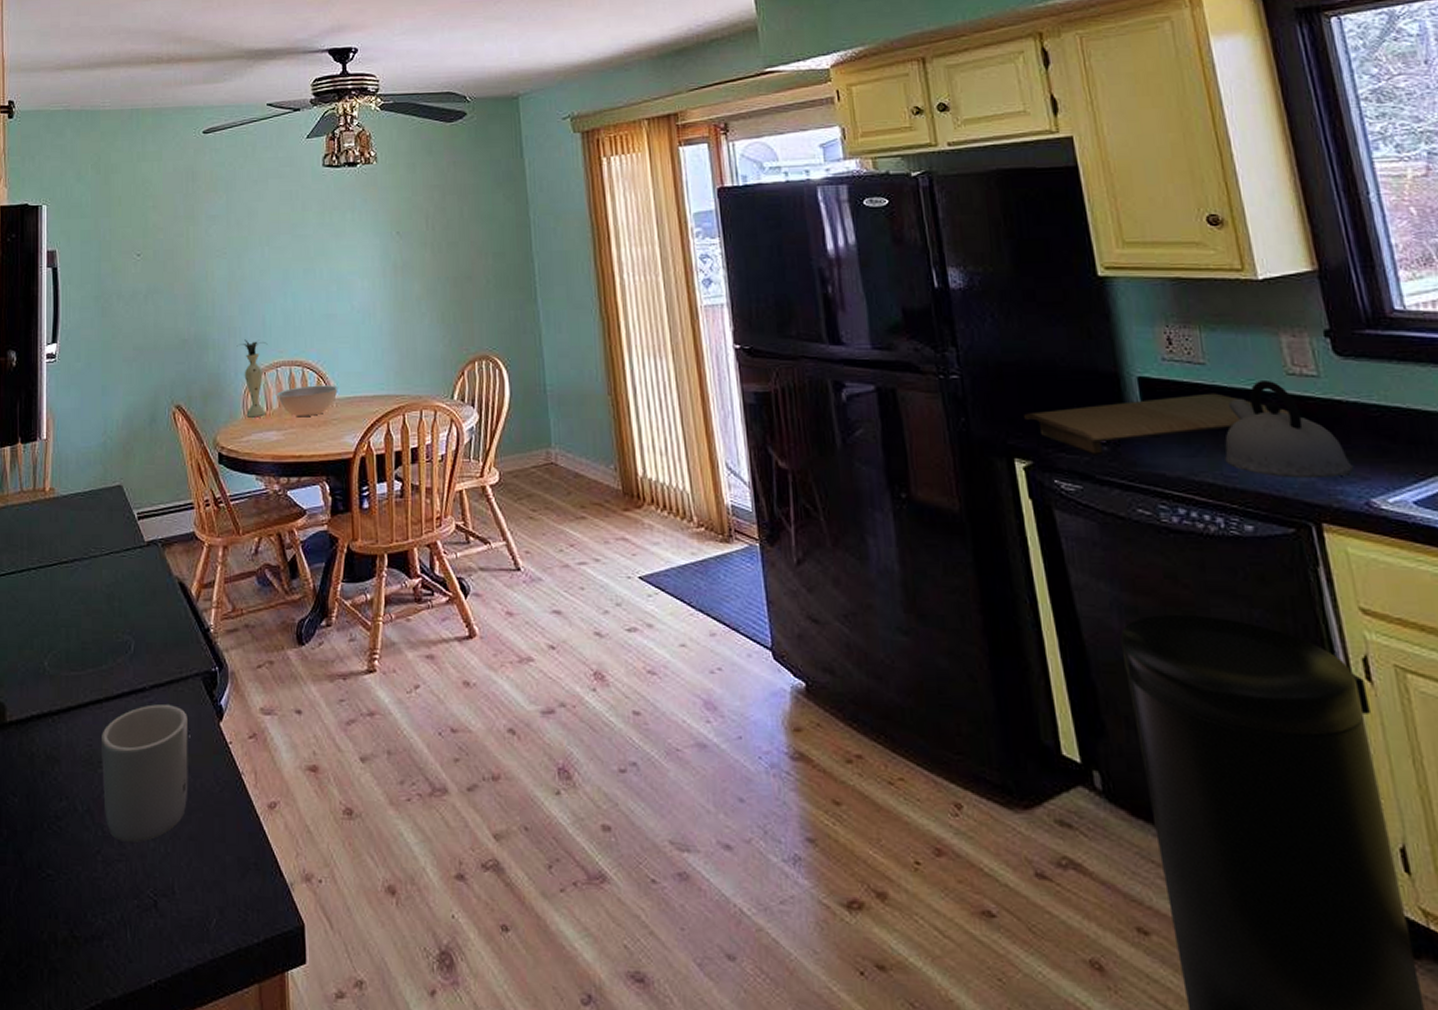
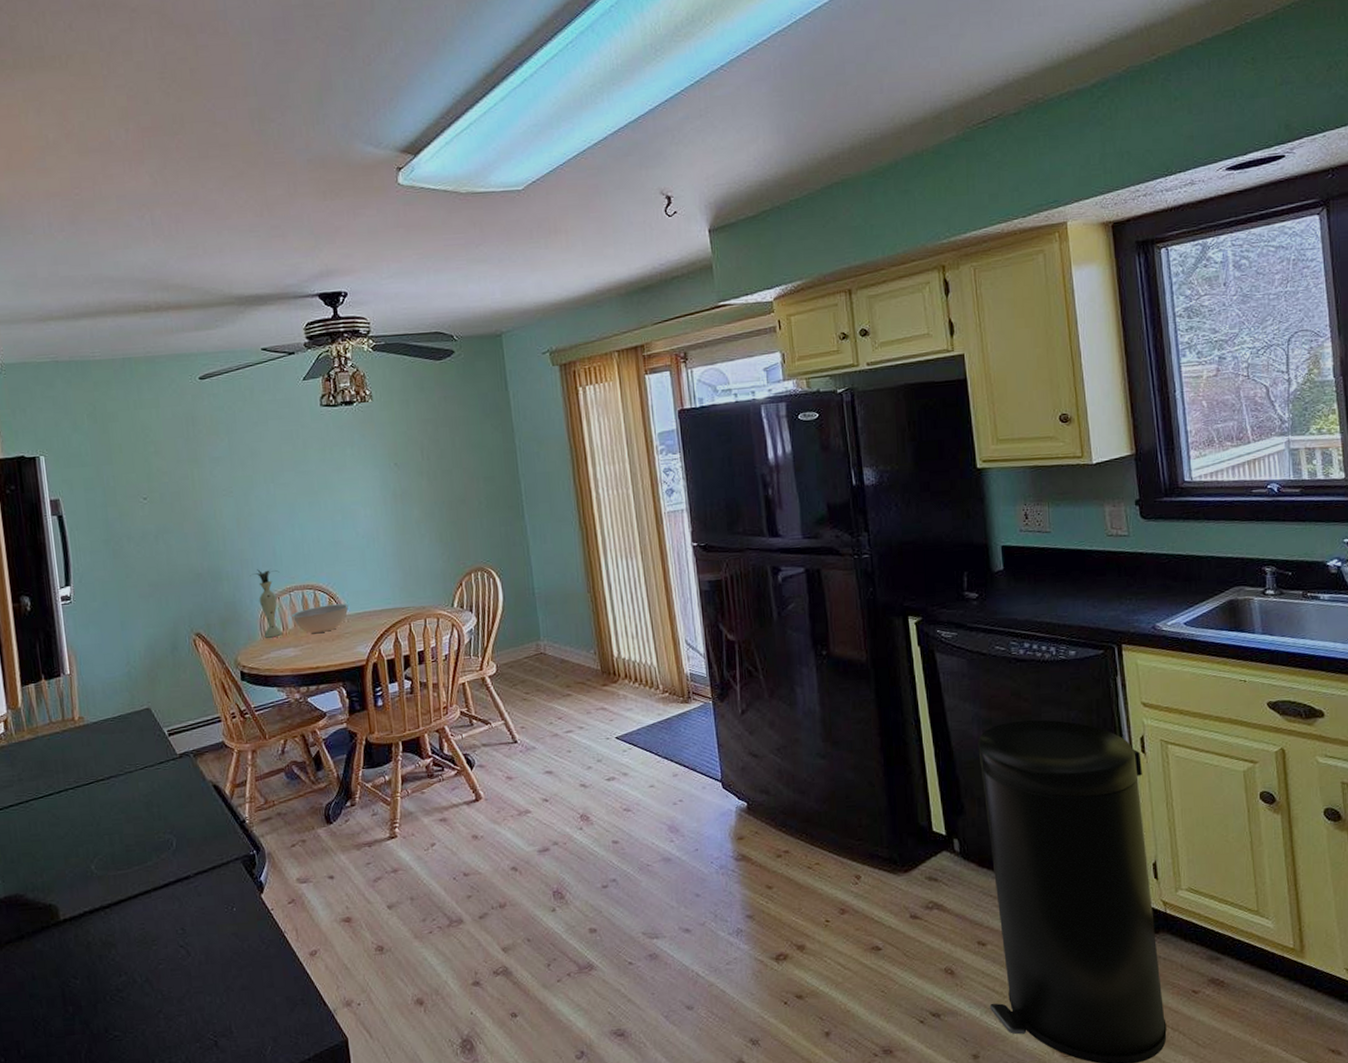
mug: present [102,703,188,842] -> none [153,885,238,1000]
cutting board: present [1024,393,1290,456] -> none [917,554,1107,609]
kettle: present [1225,381,1353,479] -> none [1059,541,1146,614]

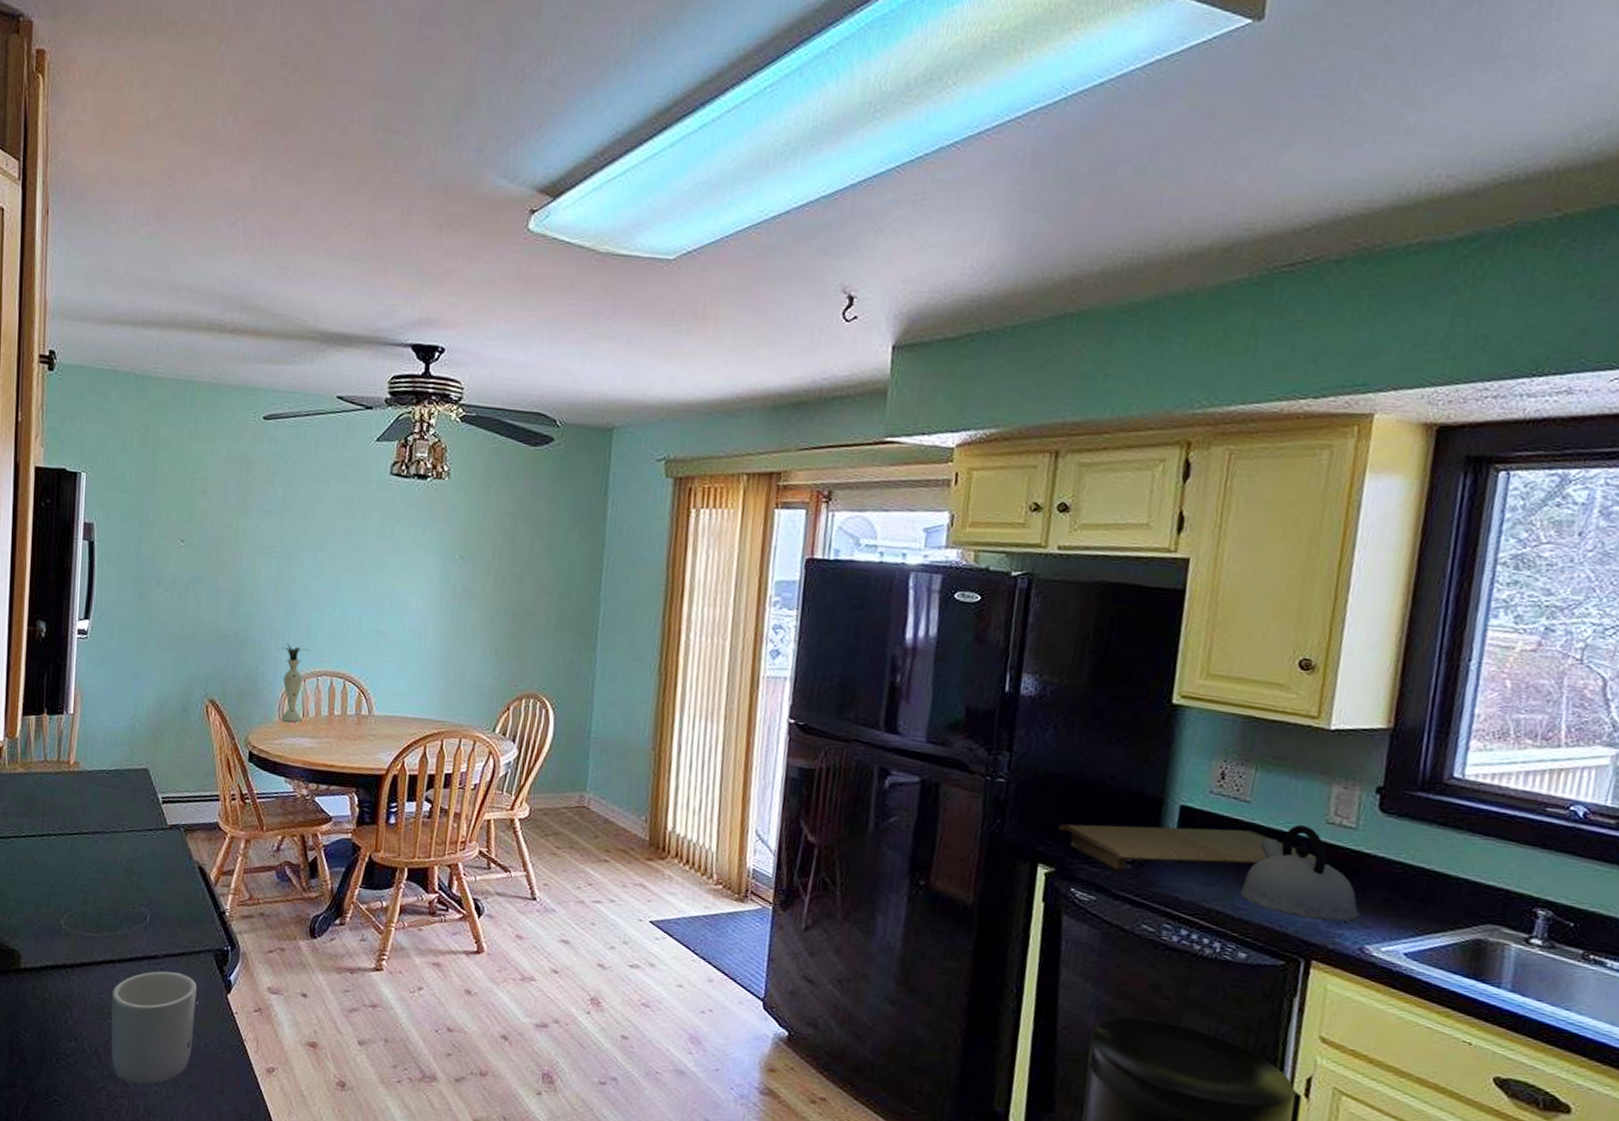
mug: none [153,885,238,1000] -> present [111,970,197,1085]
bowl: present [292,603,349,634] -> none [315,698,379,729]
cutting board: none [917,554,1107,609] -> present [1058,823,1318,873]
kettle: none [1059,541,1146,614] -> present [1240,825,1359,922]

